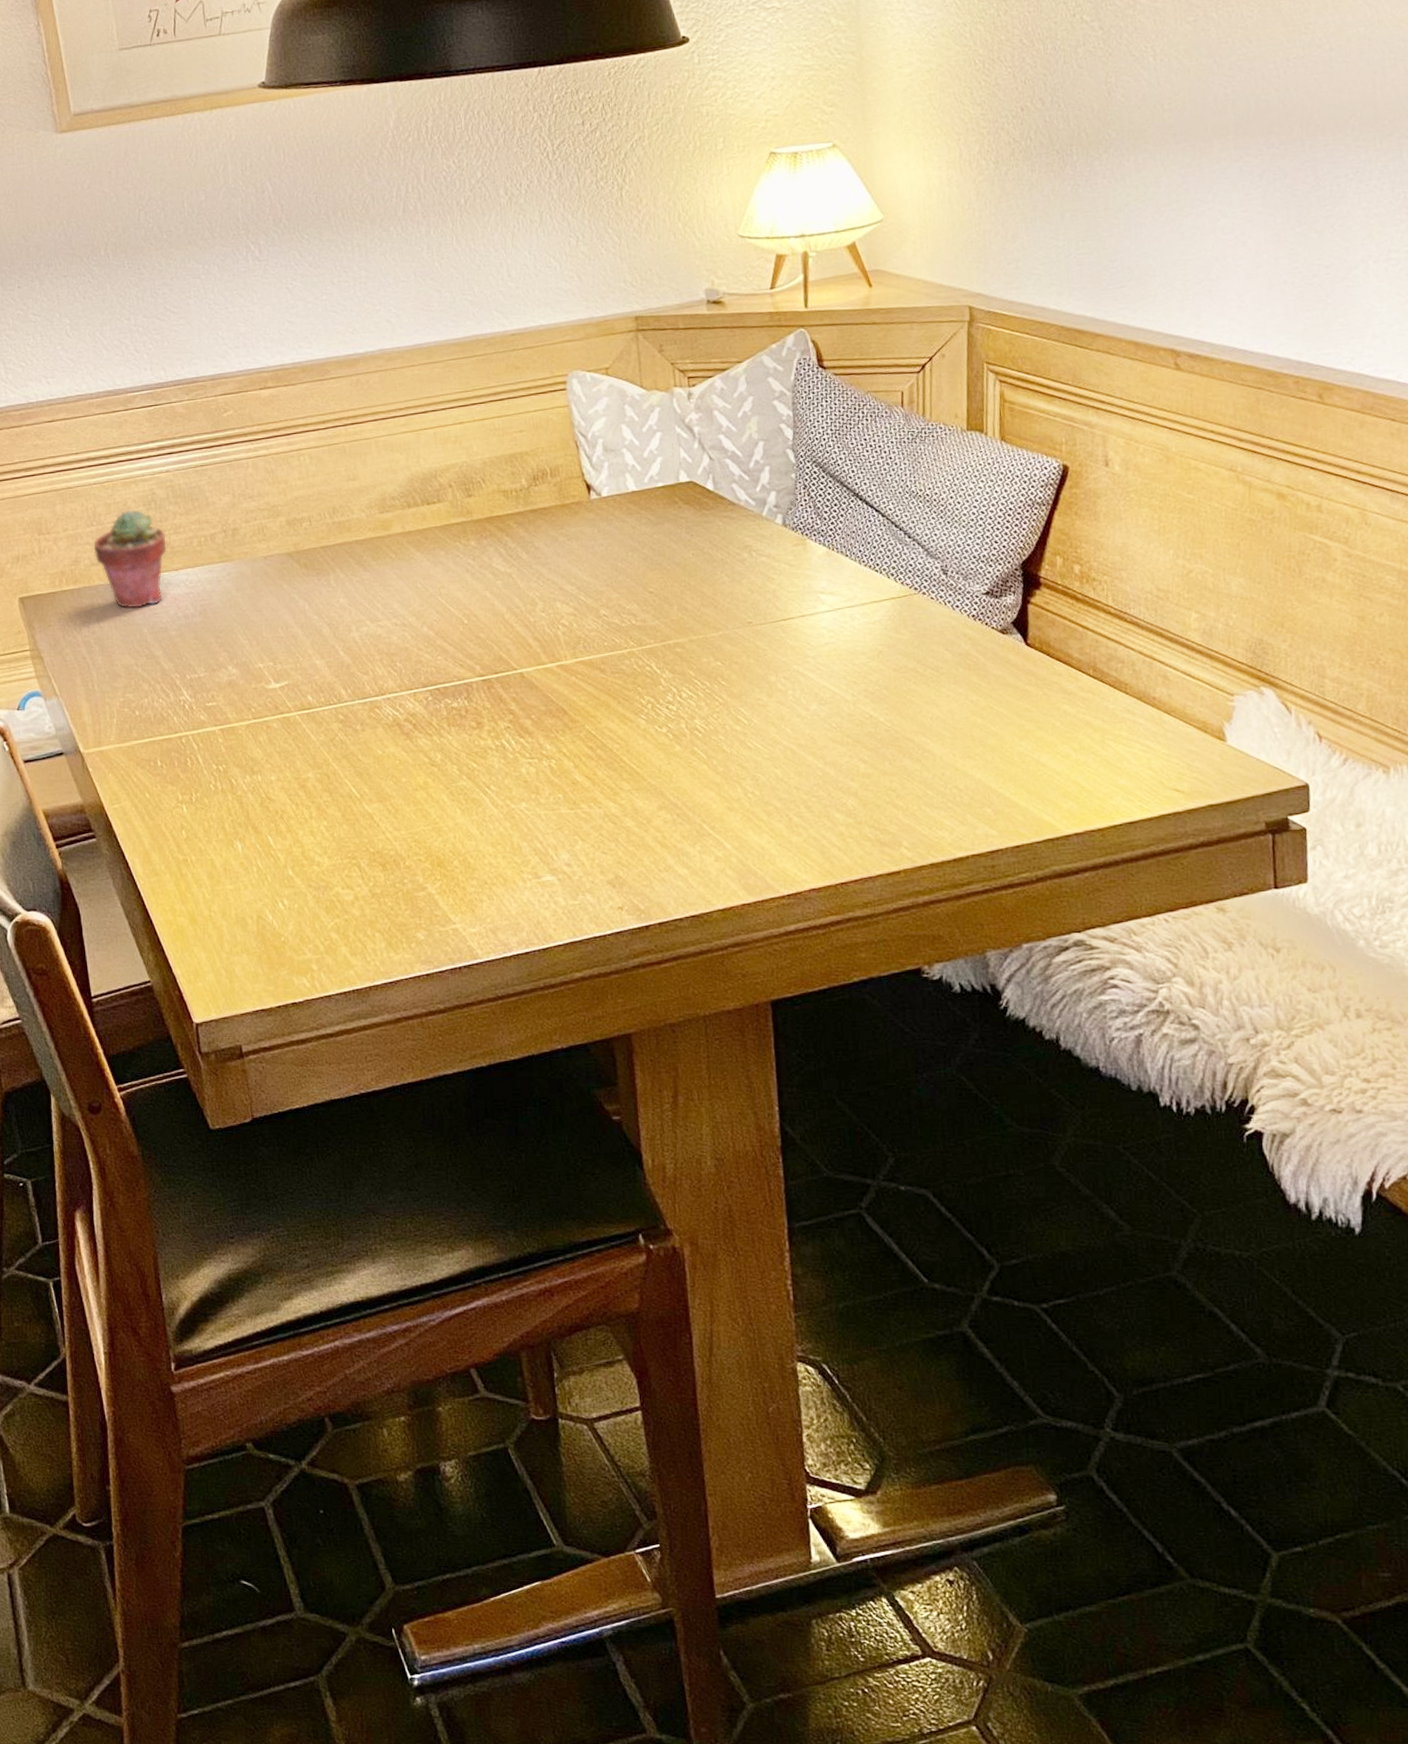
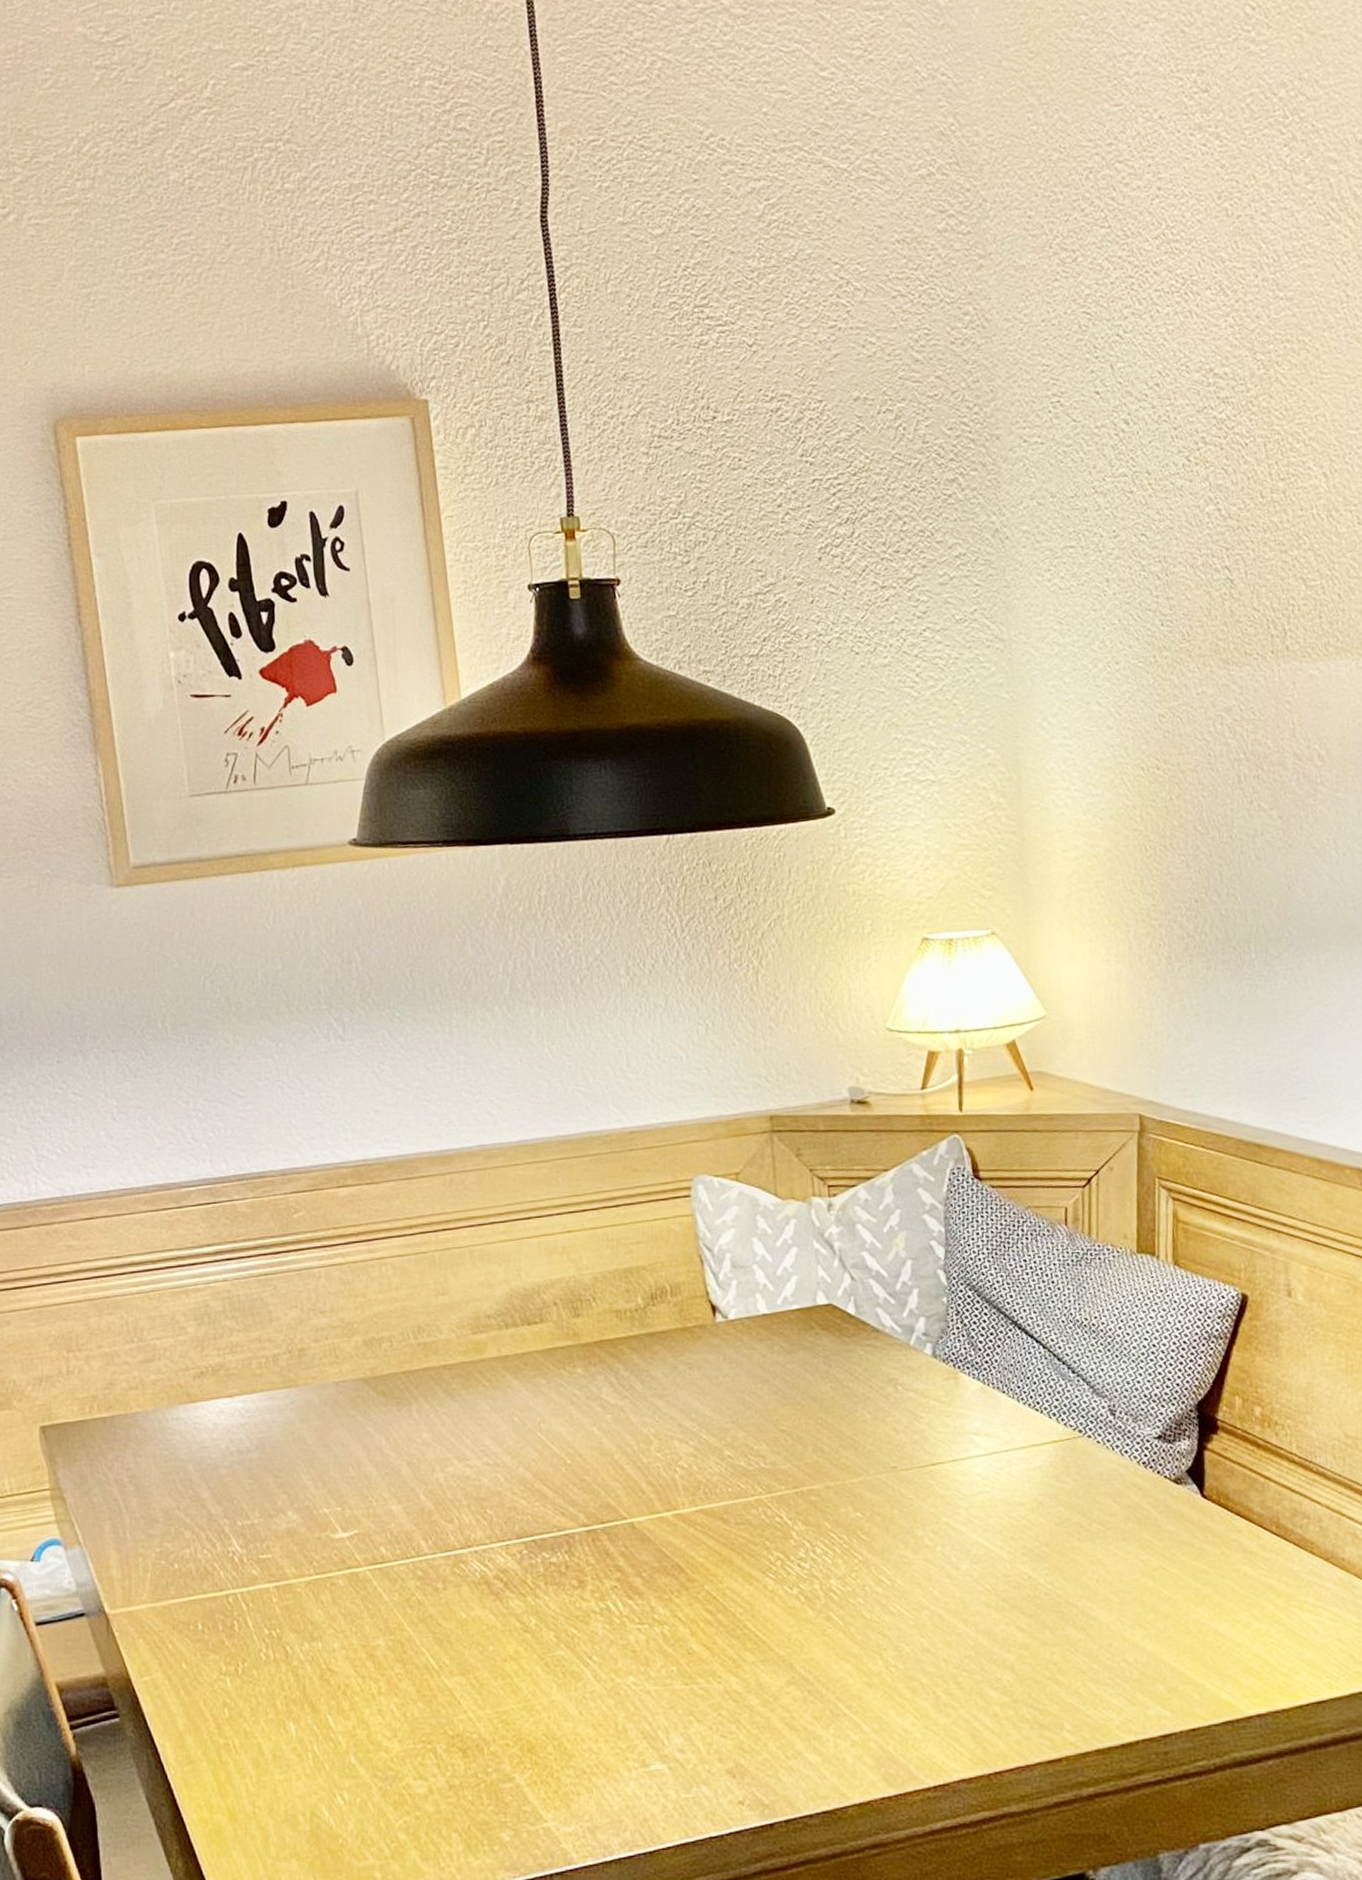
potted succulent: present [94,509,167,609] -> none [133,1324,220,1441]

